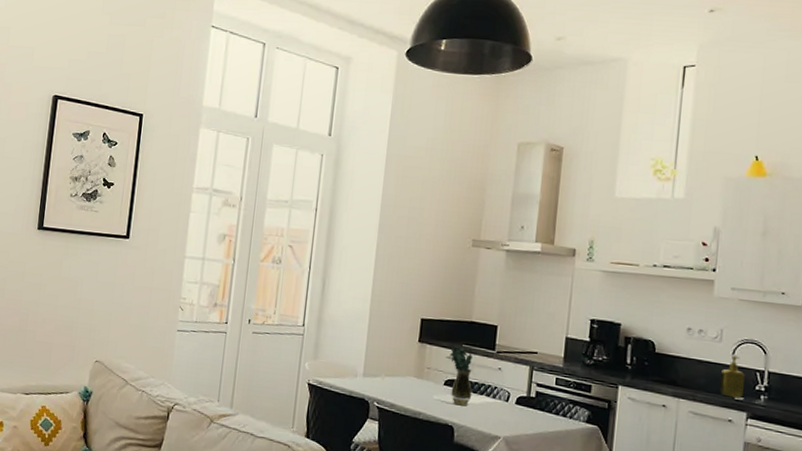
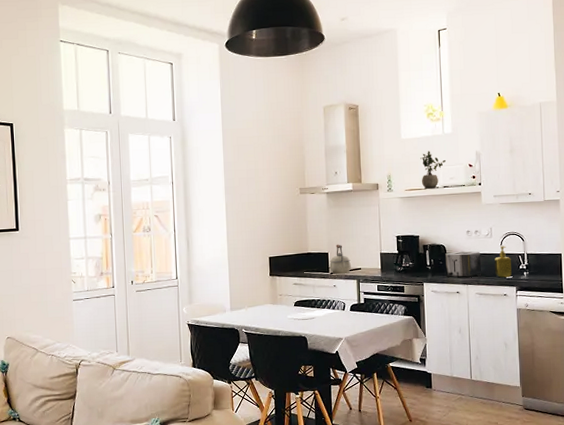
vase: present [449,343,473,406] -> none [295,272,317,320]
kettle: none [496,317,526,357] -> present [329,244,352,275]
potted plant: none [633,217,671,268] -> present [420,151,446,190]
toaster: none [651,352,702,390] -> present [444,251,481,278]

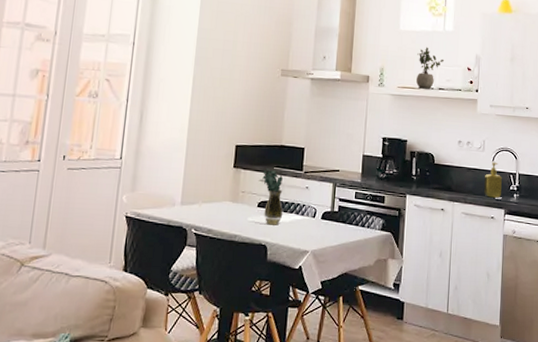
vase: none [295,272,317,320] -> present [262,167,283,225]
kettle: present [329,244,352,275] -> none [304,139,329,175]
toaster: present [444,251,481,278] -> none [432,162,470,194]

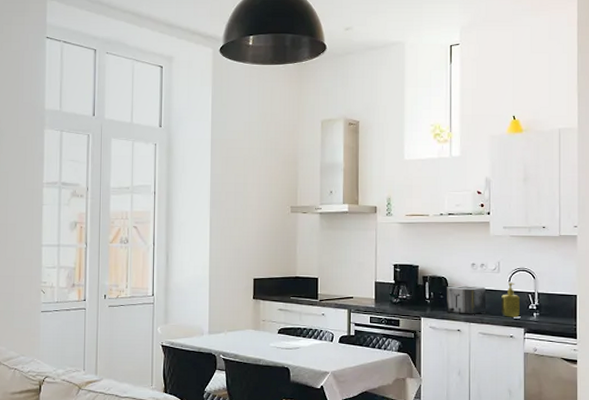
vase: present [262,167,283,225] -> none [280,297,302,350]
potted plant: present [415,47,444,90] -> none [424,174,452,216]
toaster: none [432,162,470,194] -> present [446,285,486,315]

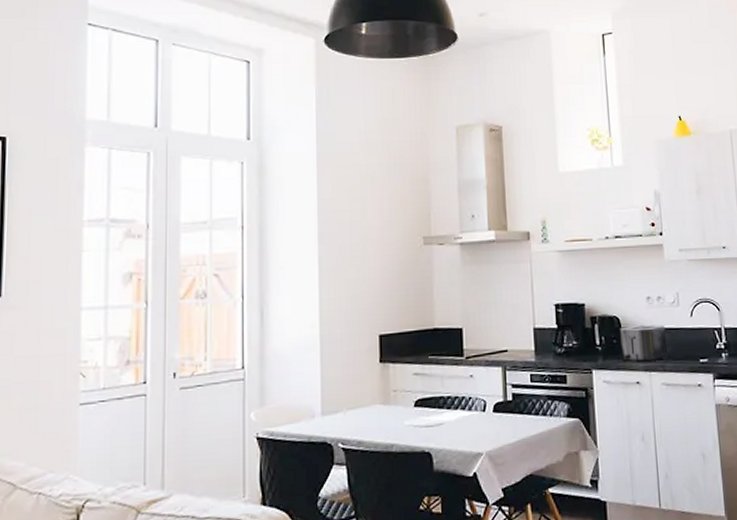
soap dispenser: present [501,282,520,317] -> none [684,317,707,361]

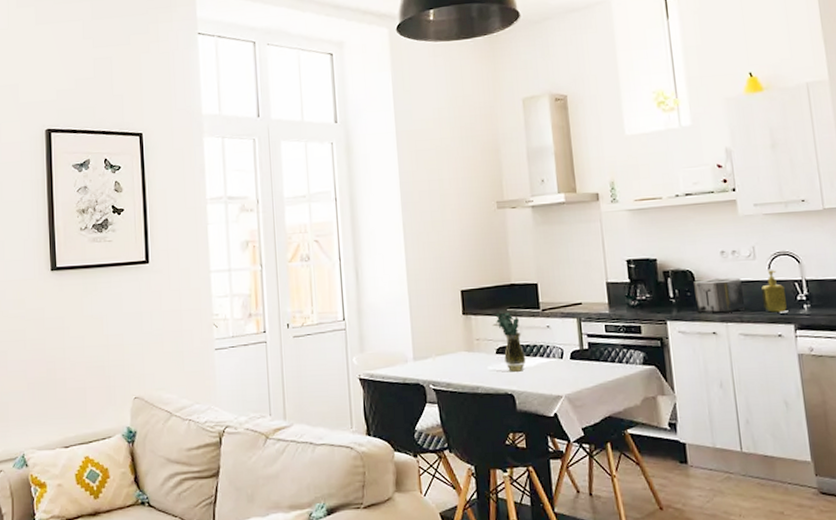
vase: none [416,357,447,427] -> present [495,310,526,372]
soap dispenser: none [684,317,707,361] -> present [762,270,787,313]

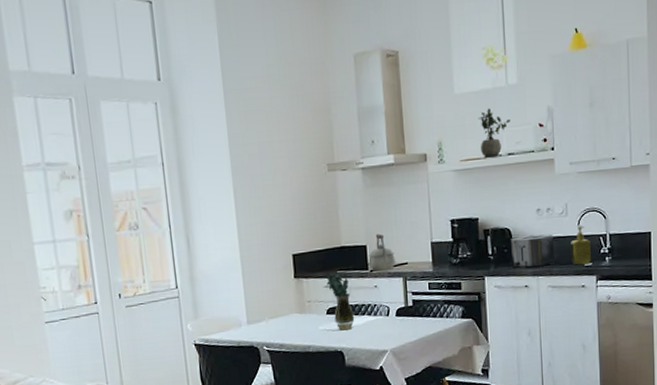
kettle: none [539,272,570,312] -> present [368,233,396,272]
potted plant: none [651,149,686,199] -> present [478,108,510,159]

